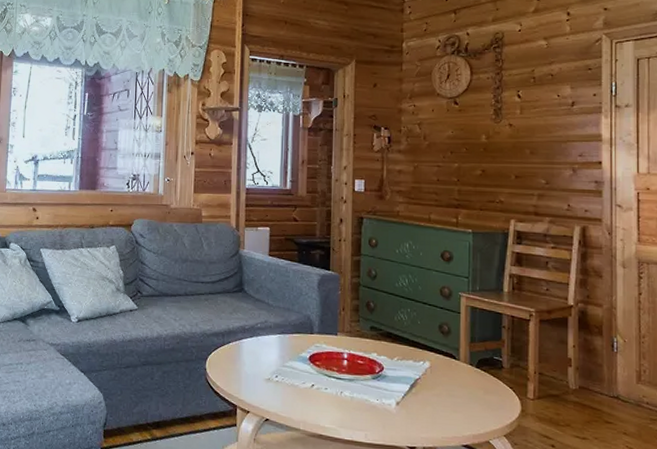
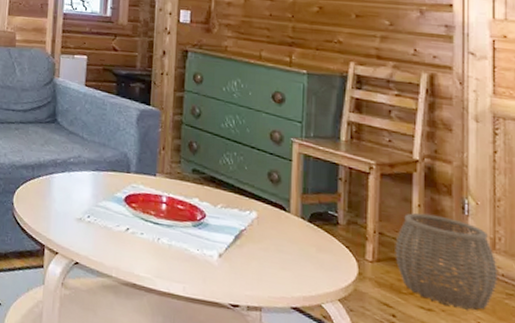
woven basket: none [553,353,644,436] -> present [395,212,499,310]

